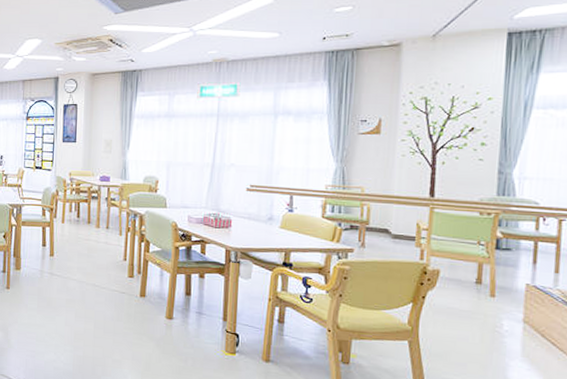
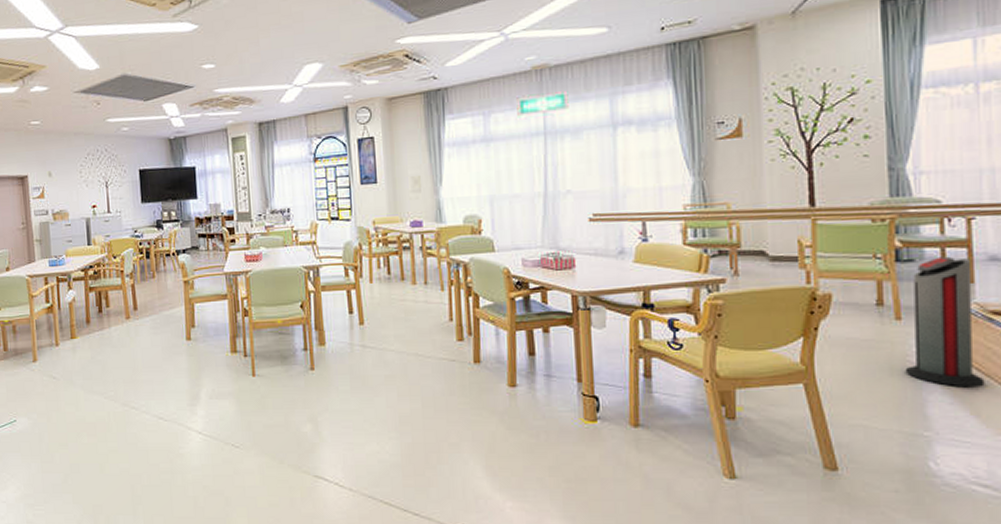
air purifier: none [493,249,558,359] -> present [905,256,985,388]

